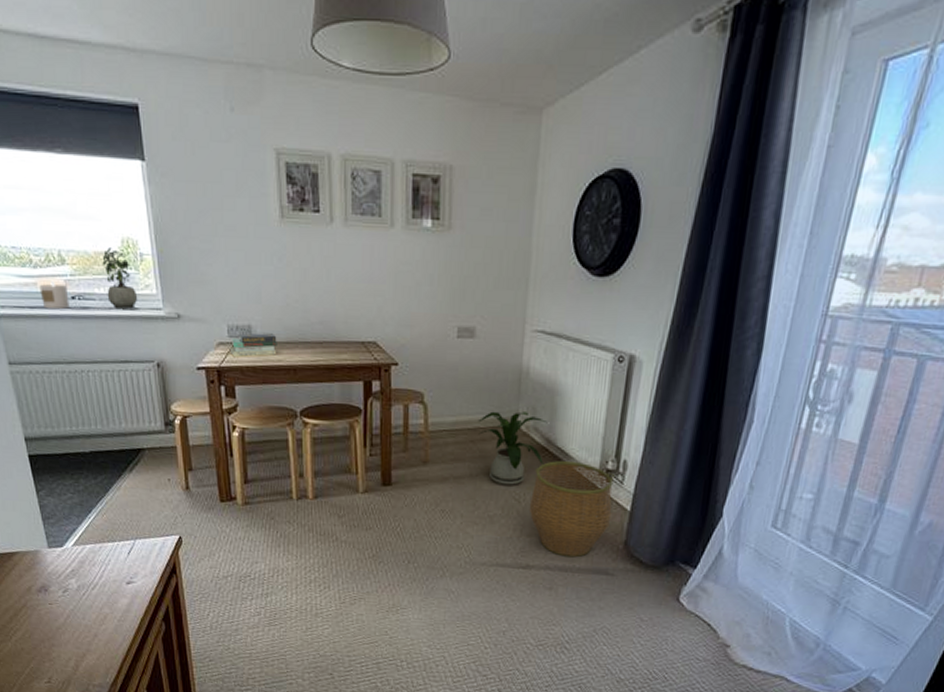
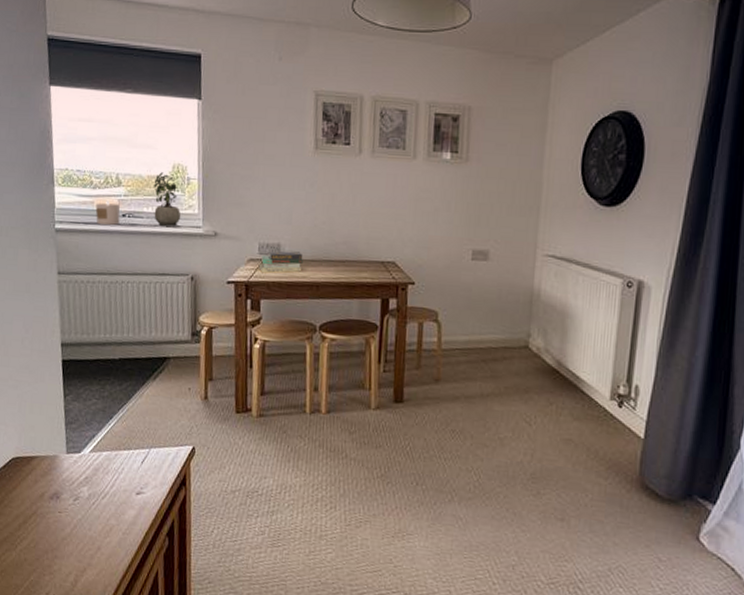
house plant: present [478,411,548,486] -> none [490,331,559,408]
basket: present [529,461,614,558] -> none [539,383,626,487]

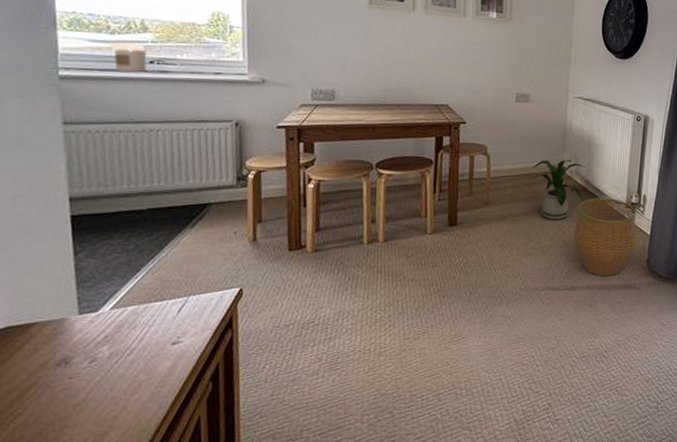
potted plant: present [153,172,181,228] -> none [189,19,222,75]
books: present [258,251,303,274] -> none [311,96,359,118]
house plant: none [490,331,559,408] -> present [531,159,587,221]
basket: none [539,383,626,487] -> present [573,198,637,277]

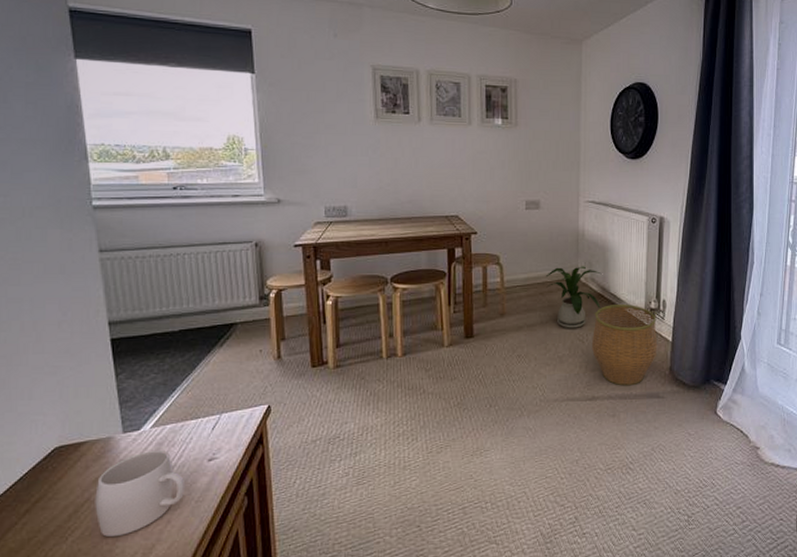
mug: none [42,333,146,424] -> present [95,451,186,537]
candle: present [114,45,147,73] -> none [140,173,171,199]

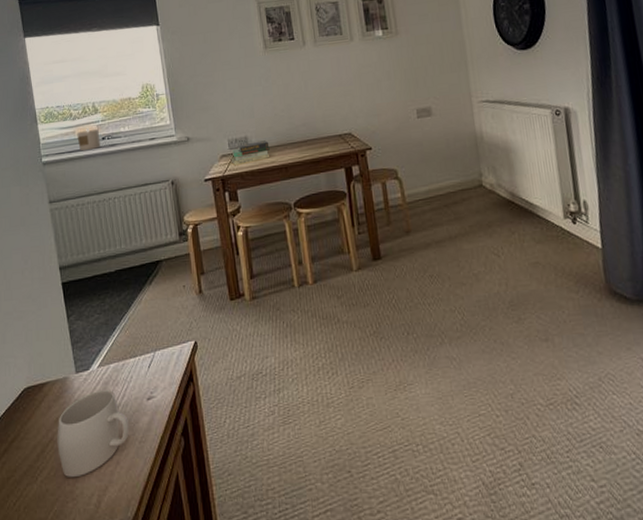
candle: none [140,173,171,199] -> present [77,127,101,152]
books: none [326,212,371,235] -> present [230,140,270,166]
house plant: present [545,266,602,329] -> none [447,171,512,243]
basket: present [591,304,658,386] -> none [506,209,587,304]

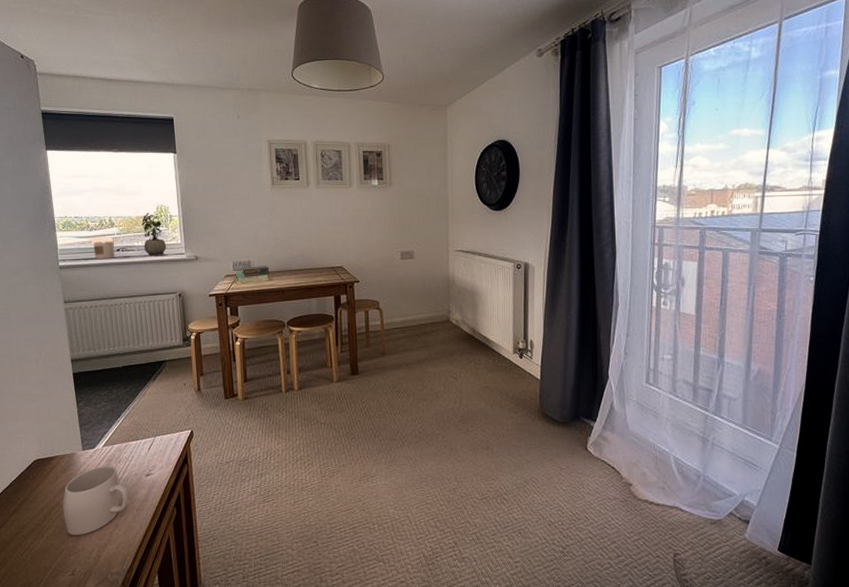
potted plant: none [127,94,154,142] -> present [142,213,166,257]

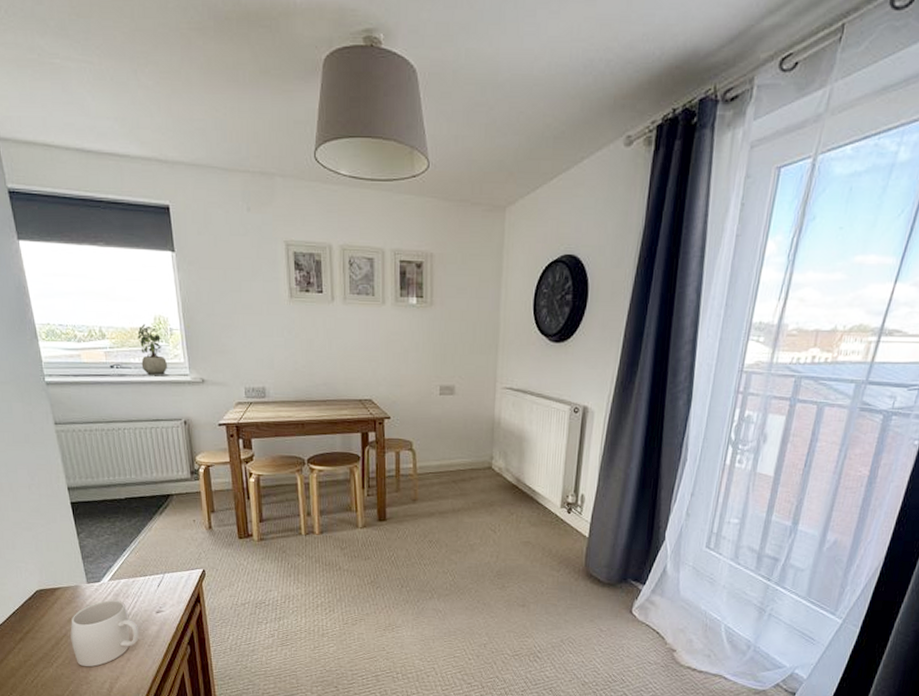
candle: present [93,238,115,260] -> none [82,352,109,377]
books: present [234,266,270,285] -> none [246,393,287,415]

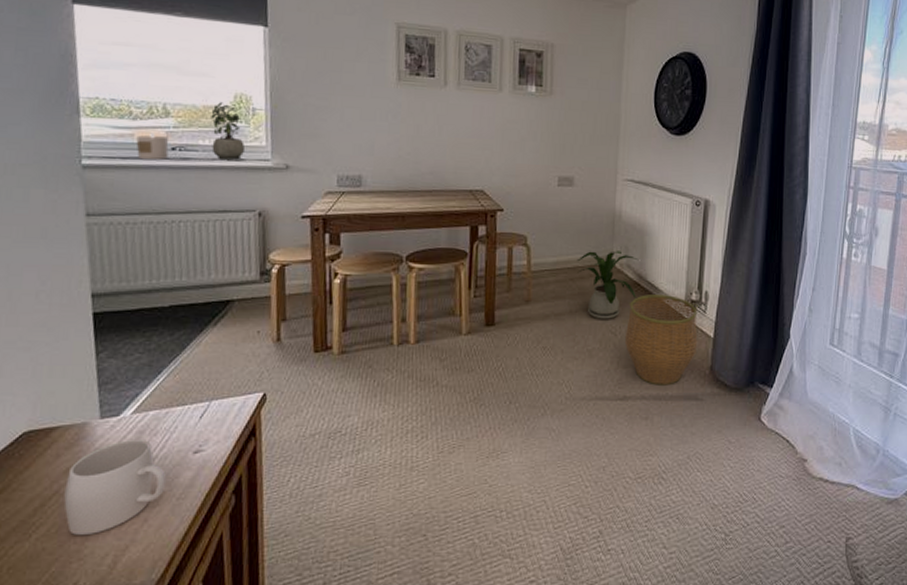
candle: none [82,352,109,377] -> present [136,131,169,161]
house plant: none [458,455,517,519] -> present [576,251,639,320]
basket: none [503,496,574,579] -> present [624,295,698,386]

